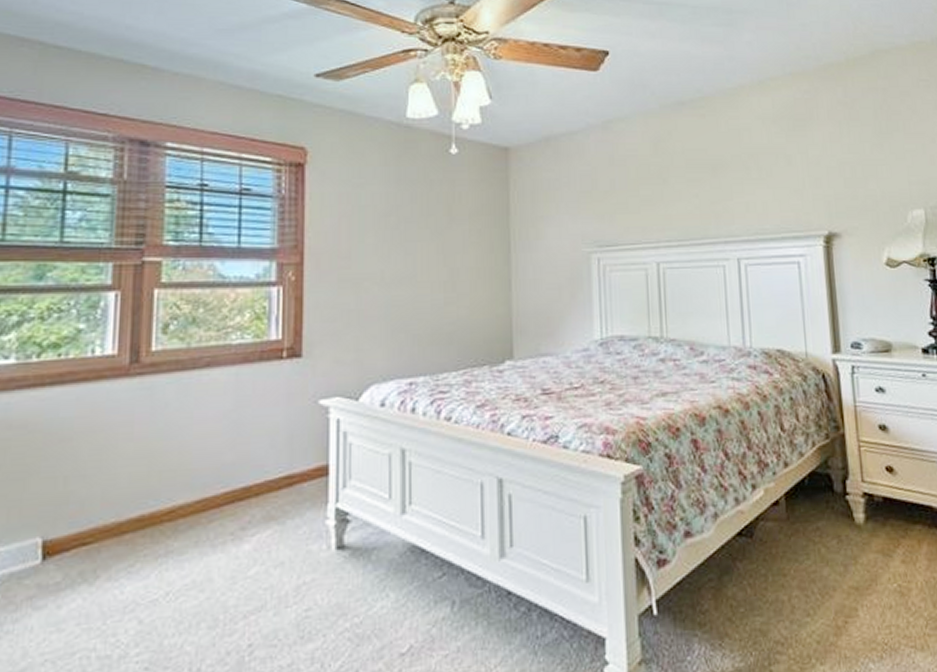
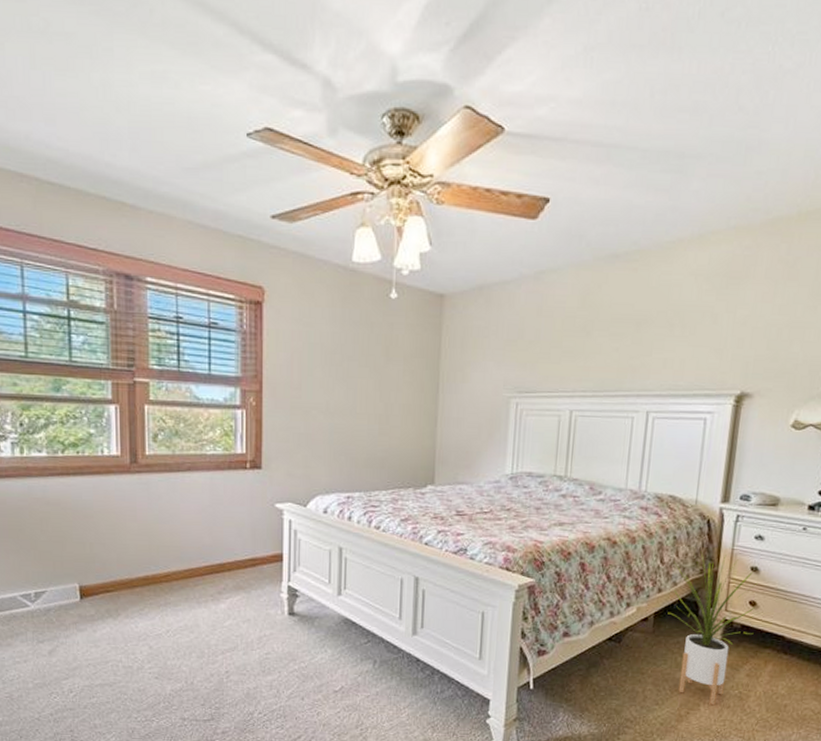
house plant: none [796,412,898,608] -> present [668,551,758,706]

